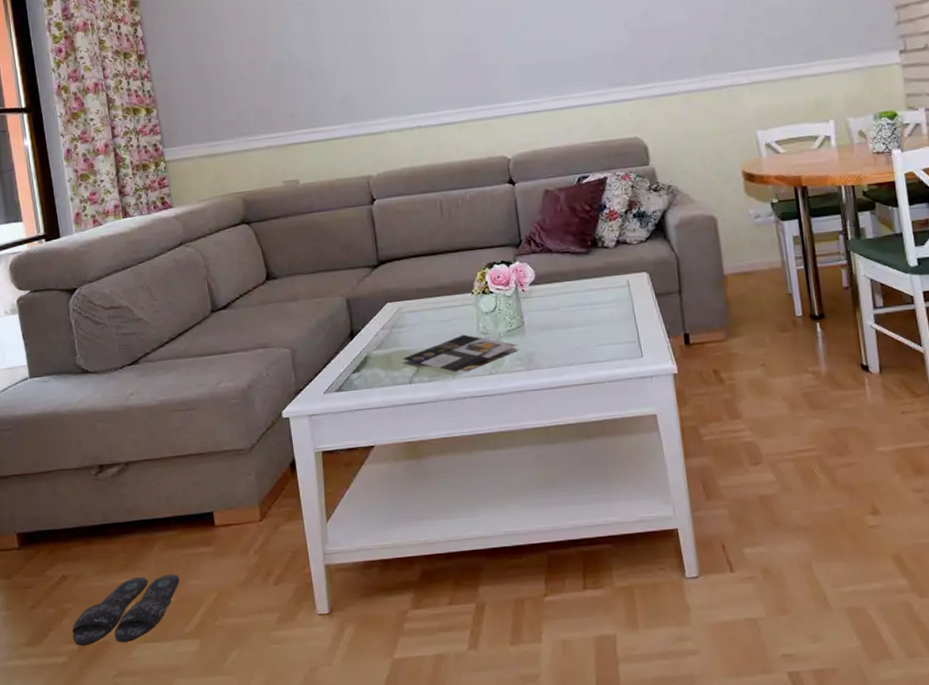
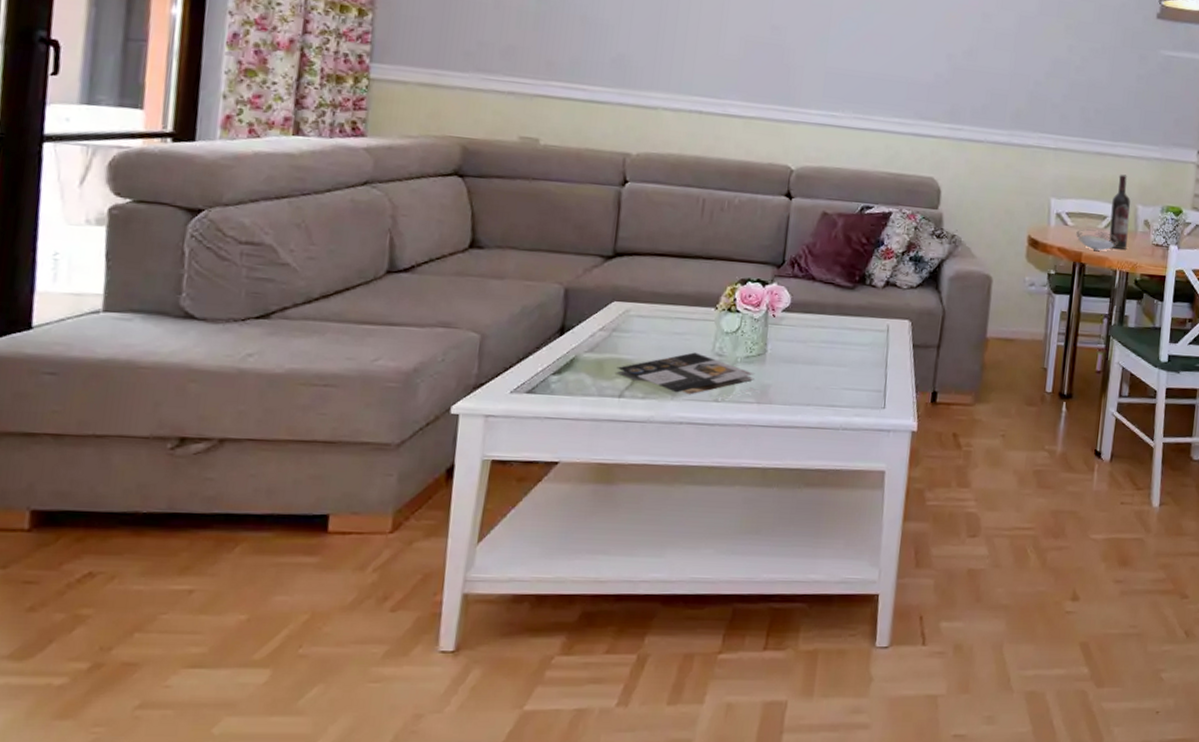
slippers: present [71,574,180,646] -> none [84,585,262,665]
dish: none [790,151,836,172] -> present [1076,229,1119,251]
wine bottle: none [819,91,847,165] -> present [1108,174,1131,250]

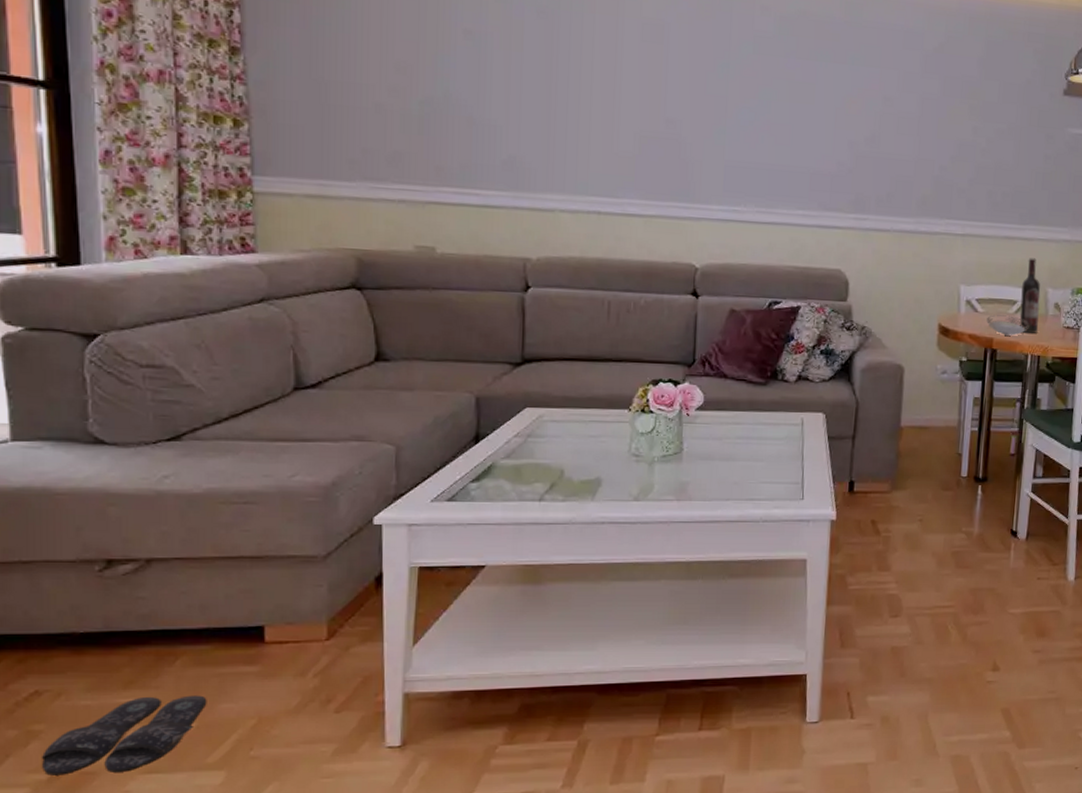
slippers: none [84,585,262,665] -> present [41,695,207,775]
magazine: present [616,352,761,403] -> none [534,454,680,501]

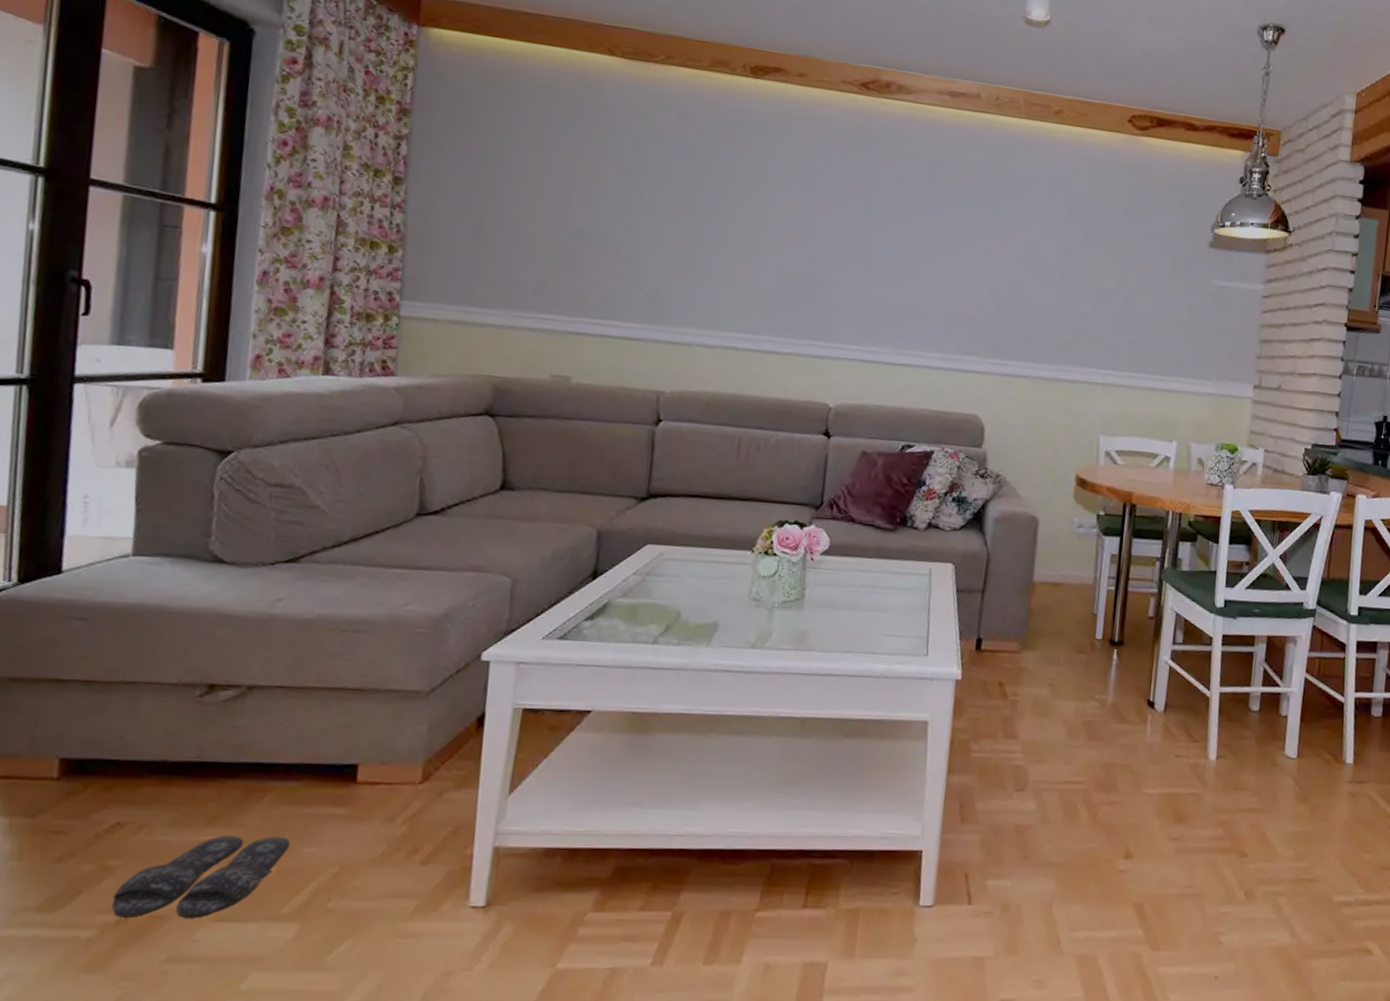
dish: present [986,315,1030,337] -> none [1126,468,1171,491]
wine bottle: present [1019,258,1041,333] -> none [1160,410,1183,489]

